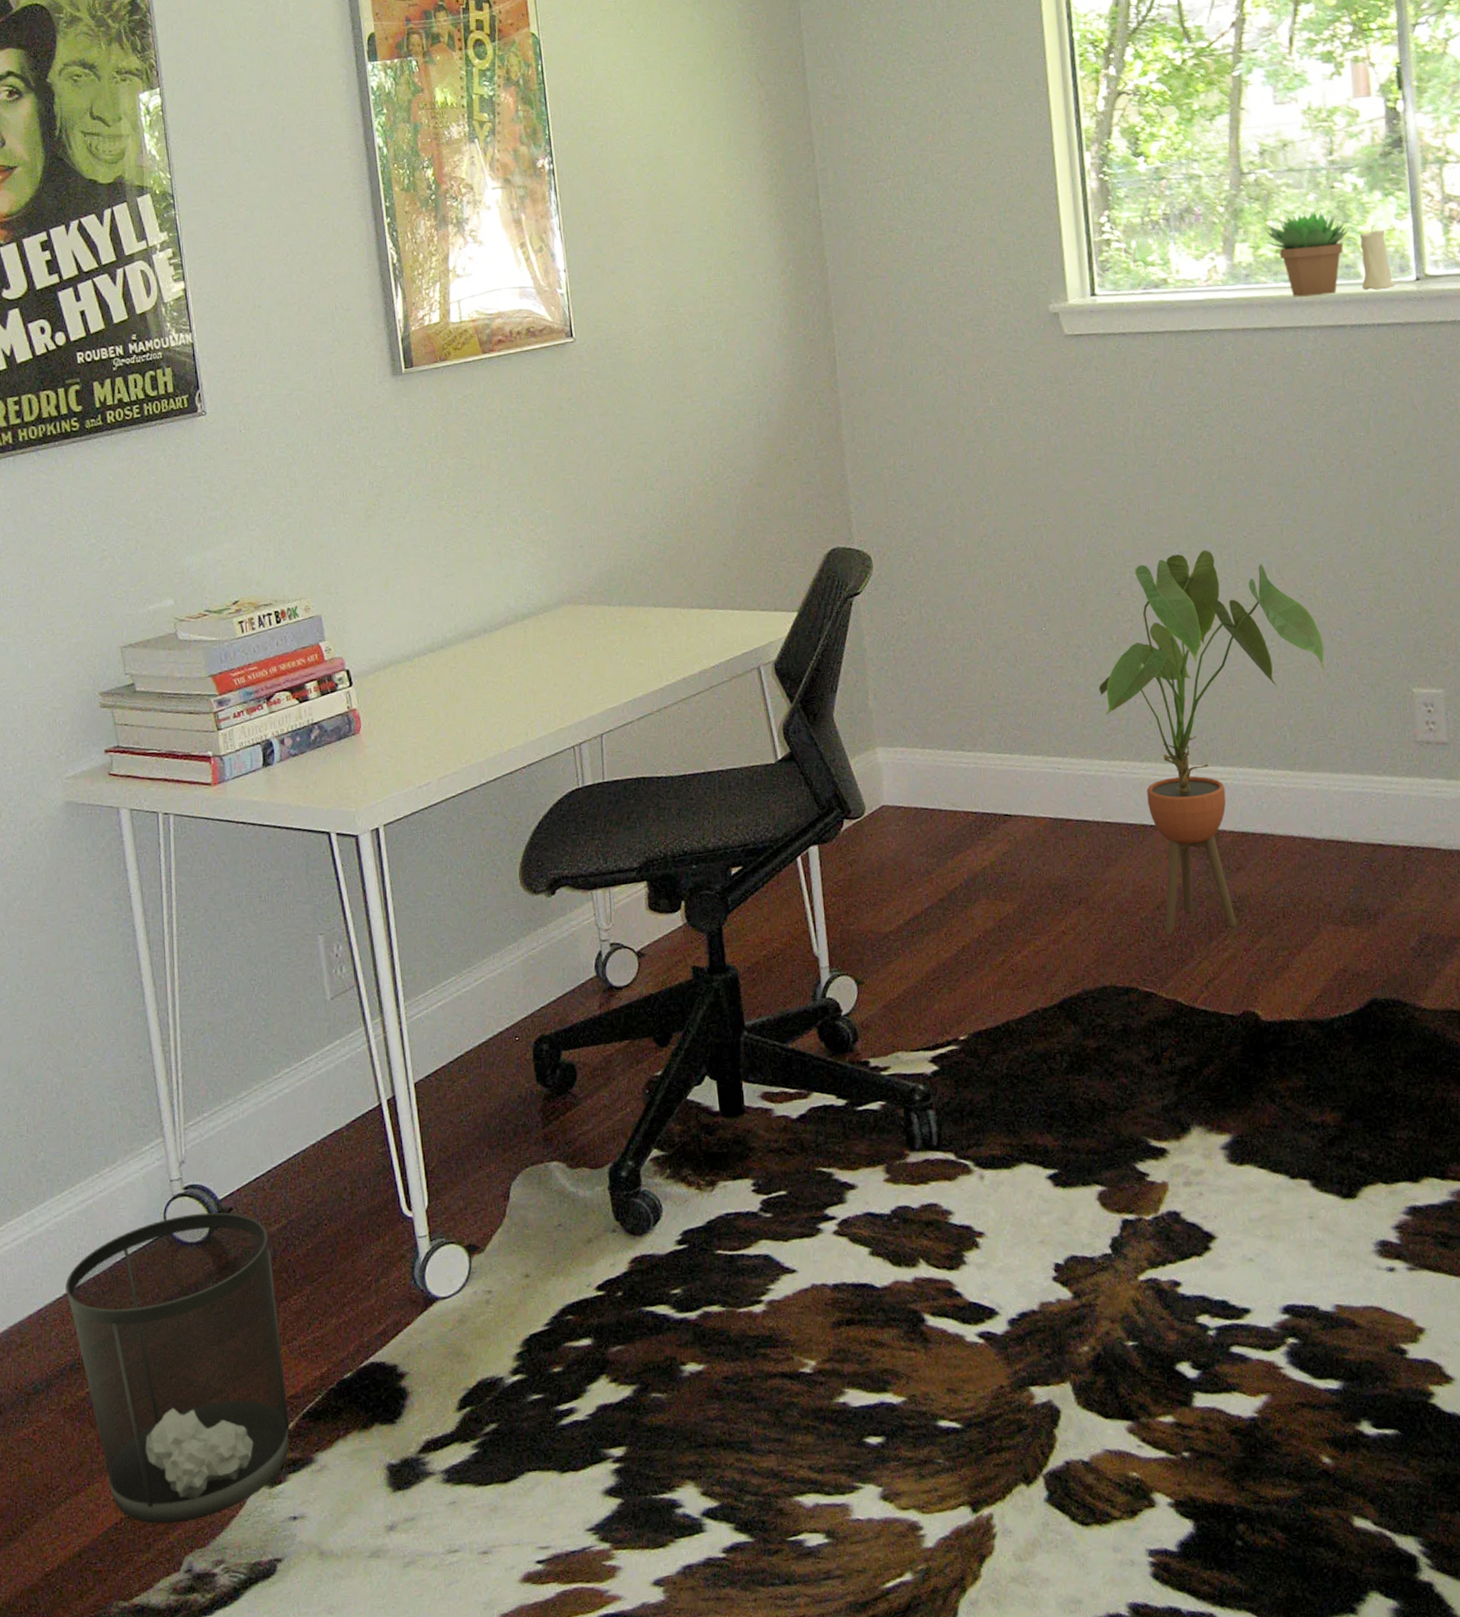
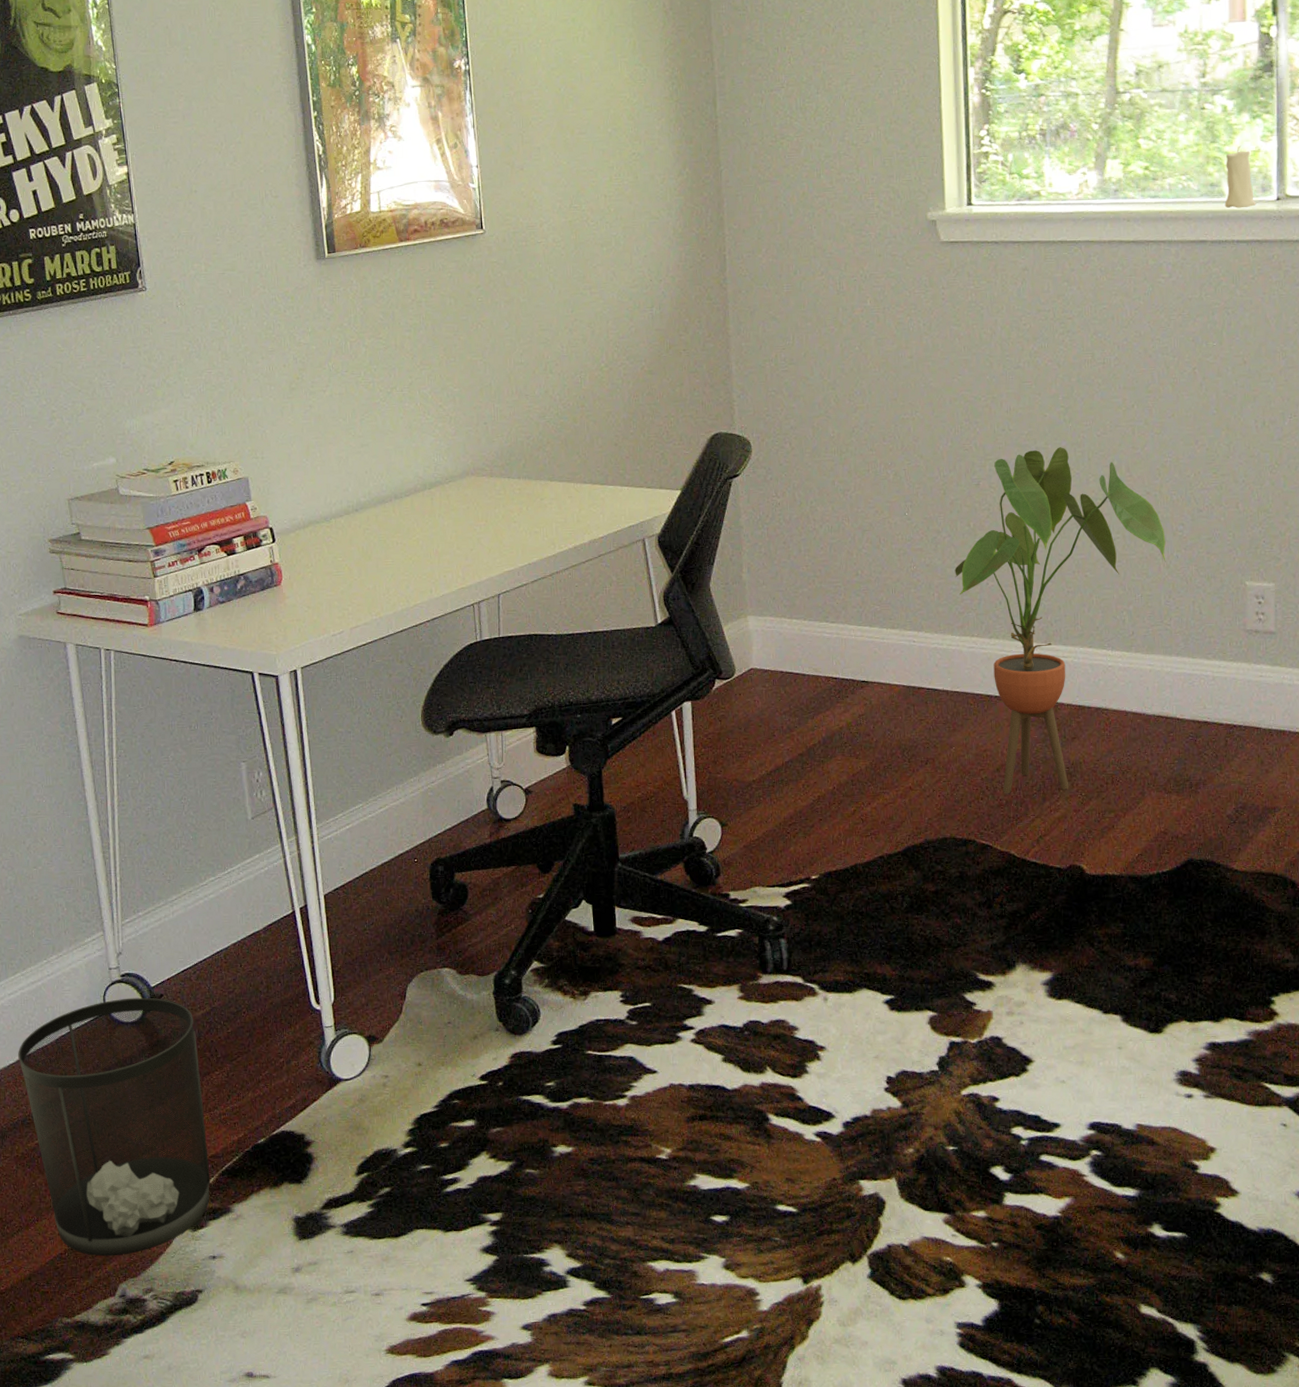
succulent plant: present [1266,211,1349,297] -> none [1136,131,1216,213]

